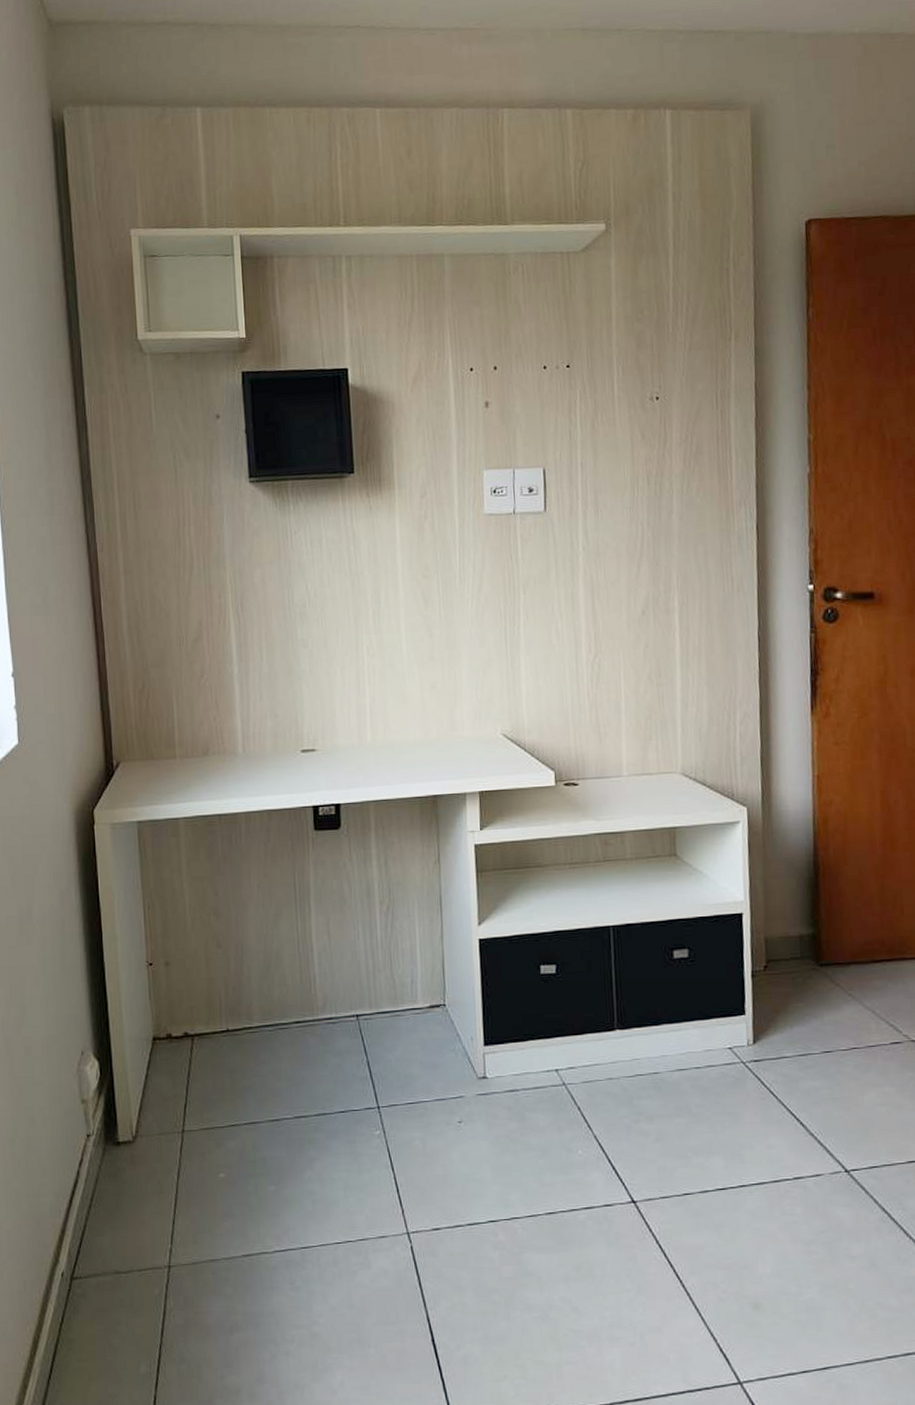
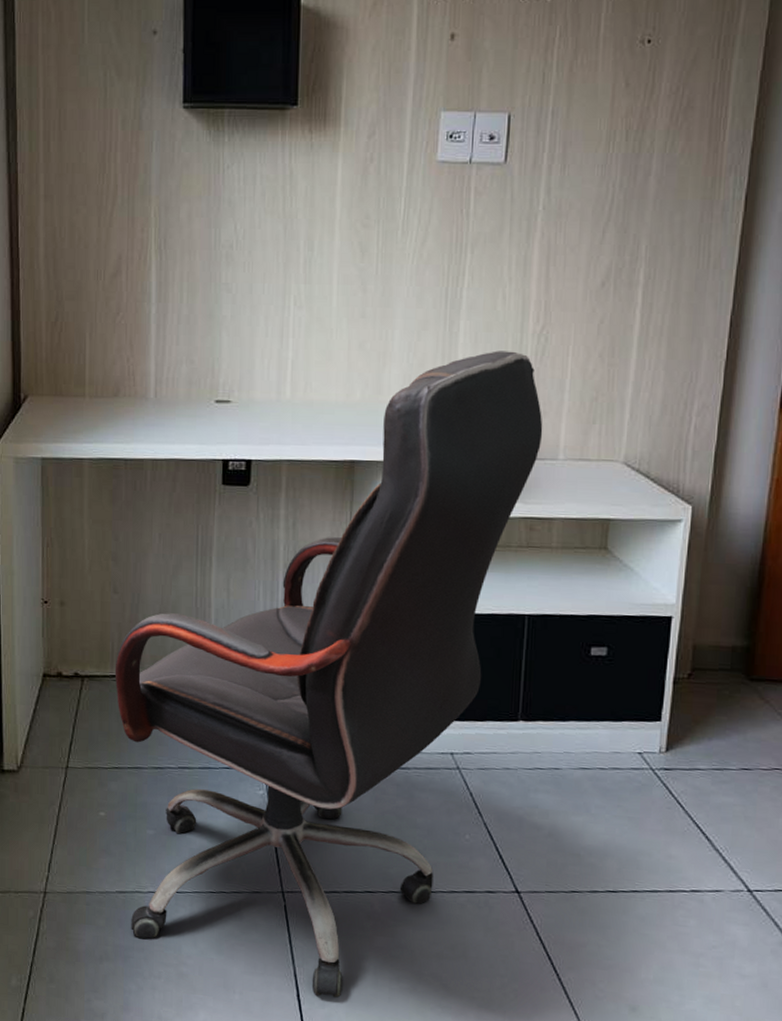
office chair: none [223,680,606,1337] -> present [114,351,543,998]

